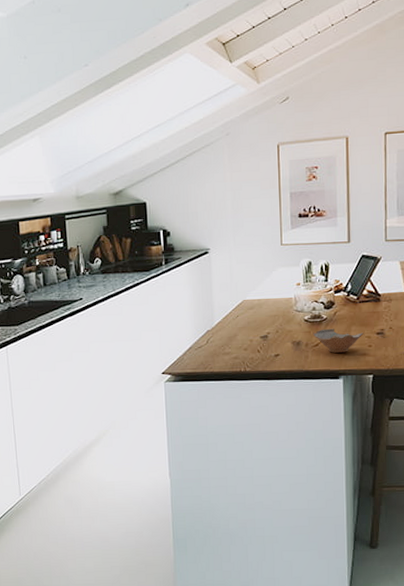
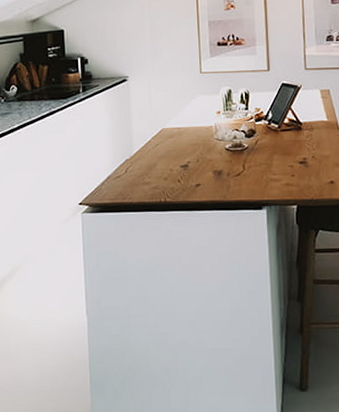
ceramic bowl: present [313,328,364,353] -> none [235,157,286,183]

